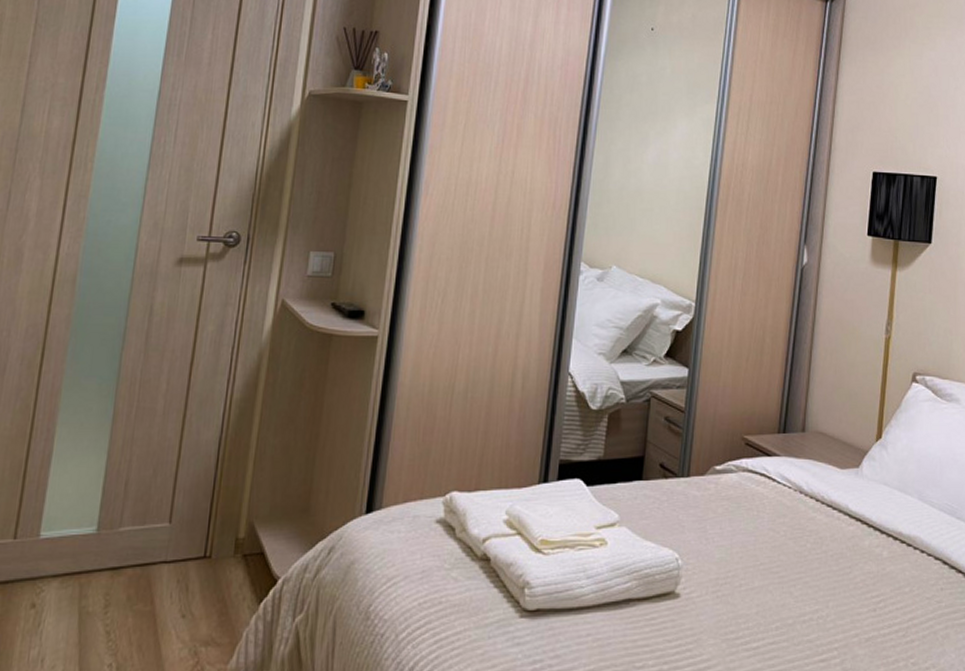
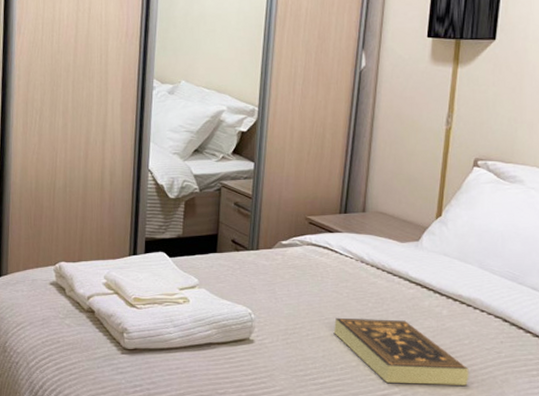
book: none [769,562,910,645] -> present [333,317,469,385]

